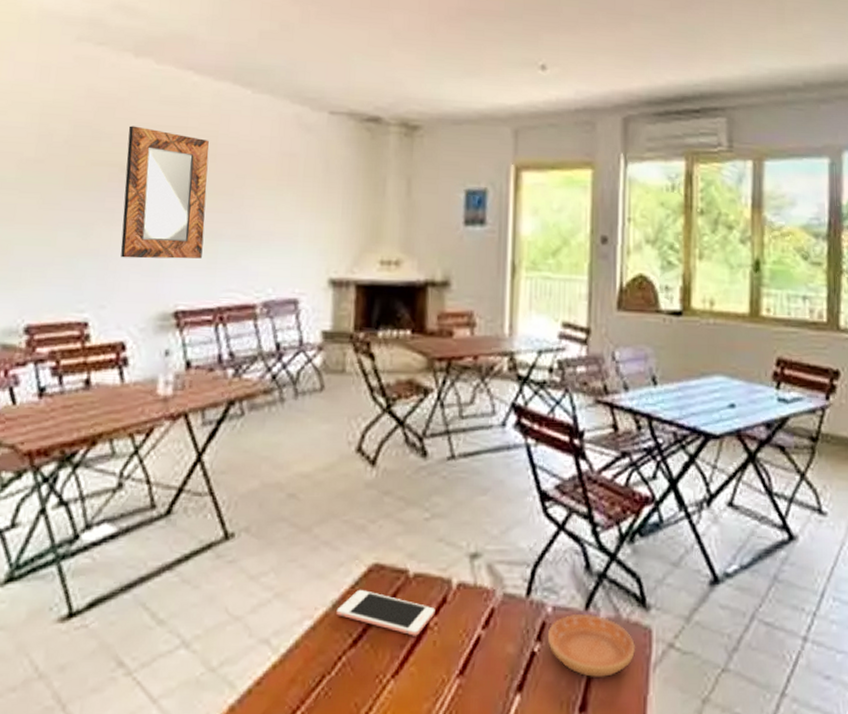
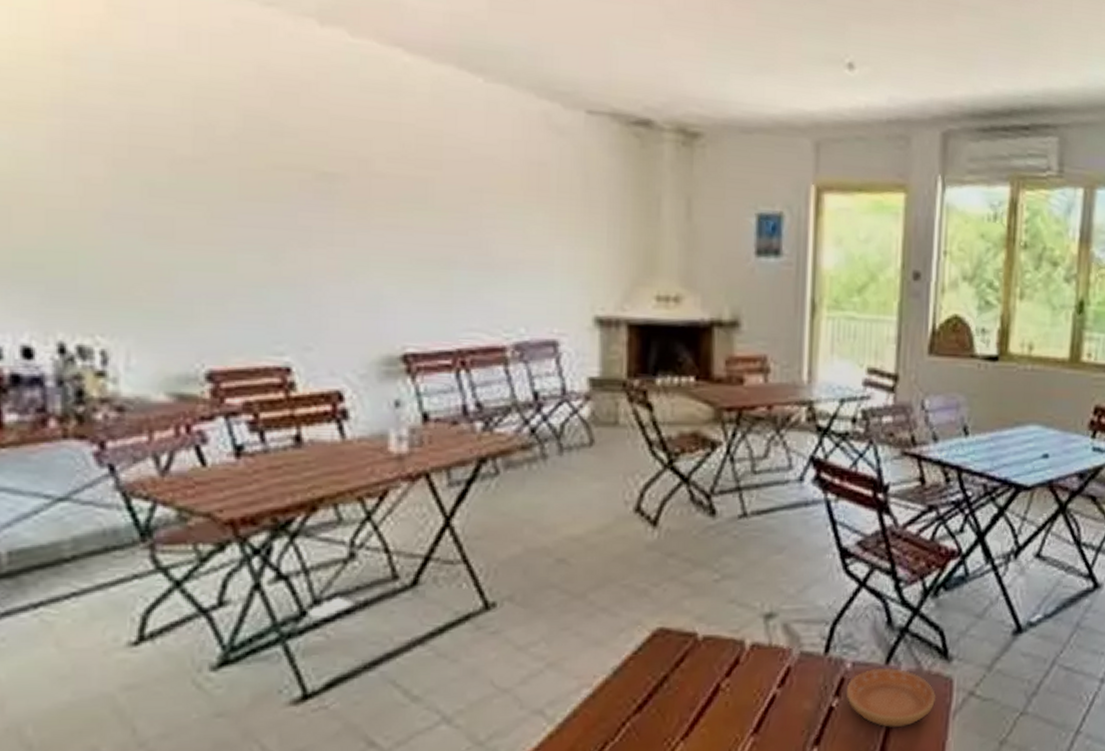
home mirror: present [120,125,209,259] -> none [320,118,434,291]
cell phone: present [336,589,435,636] -> none [618,654,727,699]

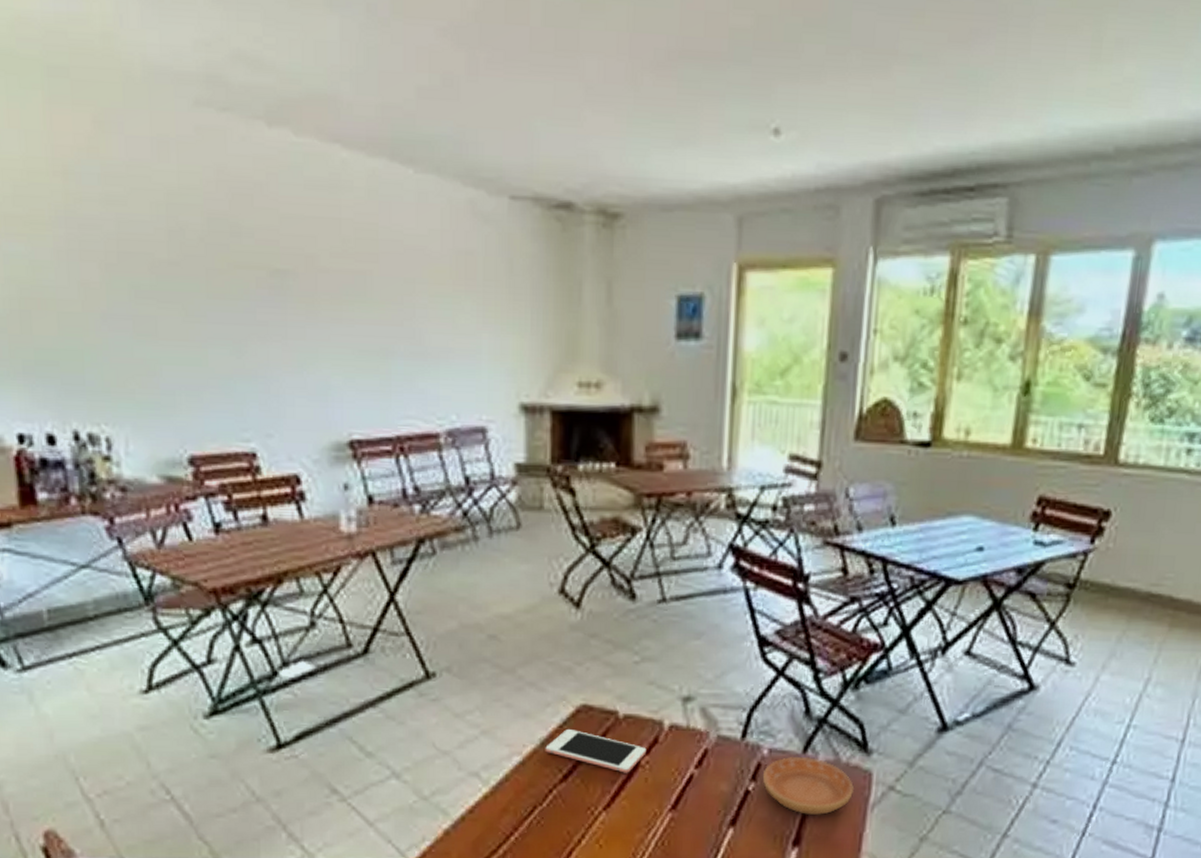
cell phone: none [618,654,727,699] -> present [545,728,647,773]

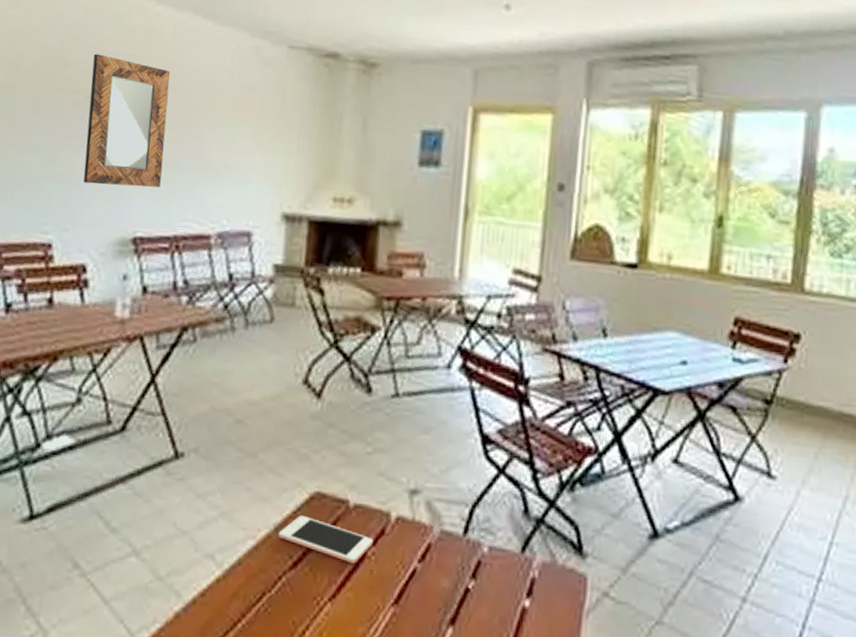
home mirror: none [271,217,373,381] -> present [83,53,170,187]
saucer: present [762,756,854,815] -> none [482,556,569,619]

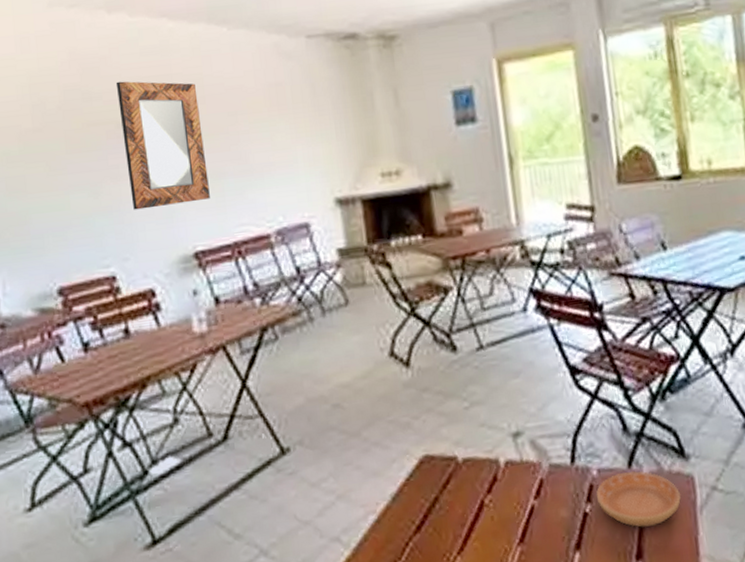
cell phone: present [278,515,374,564] -> none [396,480,489,515]
saucer: none [482,556,569,619] -> present [596,470,681,527]

